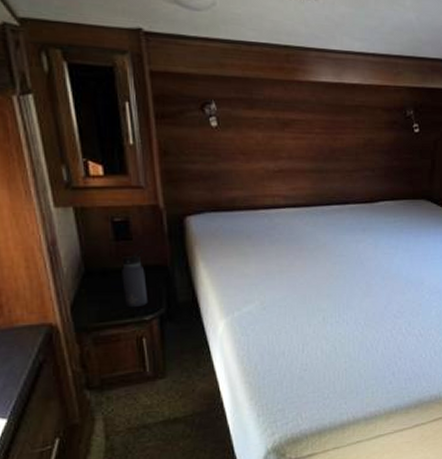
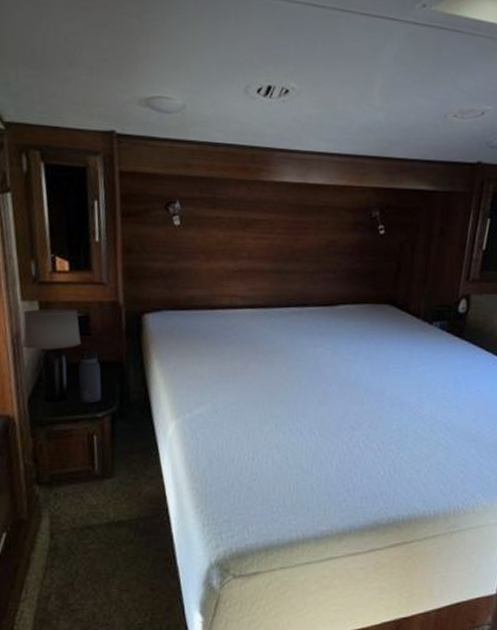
table lamp: none [57,215,123,309] -> present [23,309,82,403]

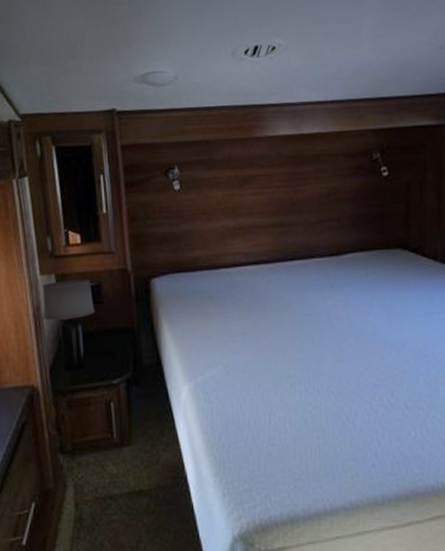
water bottle: present [78,344,102,404] -> none [94,311,117,371]

